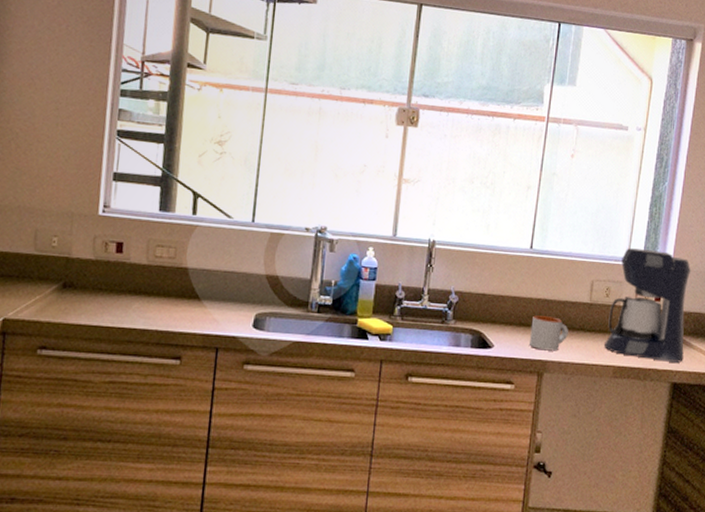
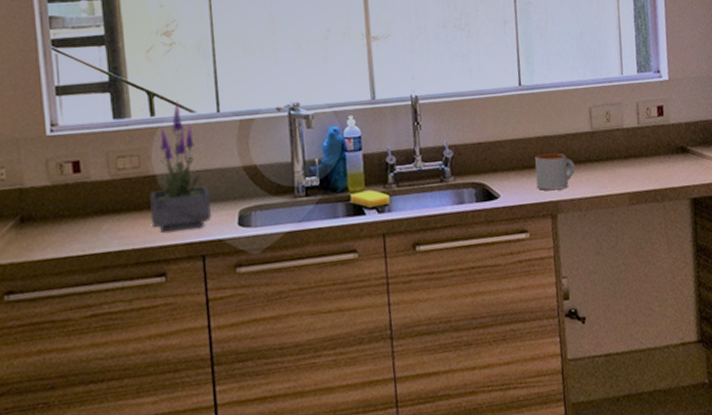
potted plant: none [176,205,232,323] -> present [149,101,211,233]
coffee maker: present [603,248,691,363] -> none [613,63,699,180]

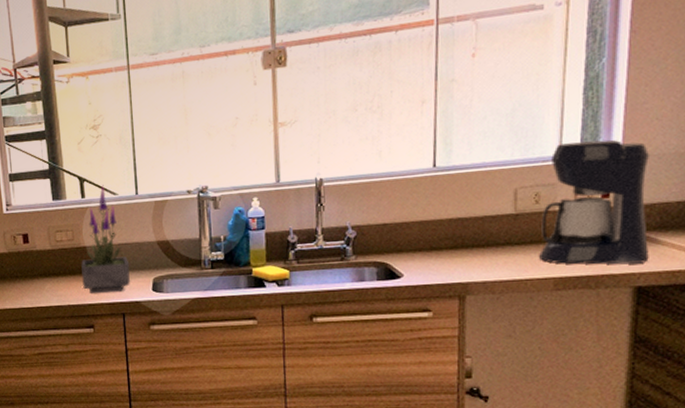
mug: present [534,153,575,191] -> none [444,235,491,273]
coffee maker: none [613,63,699,180] -> present [538,139,650,265]

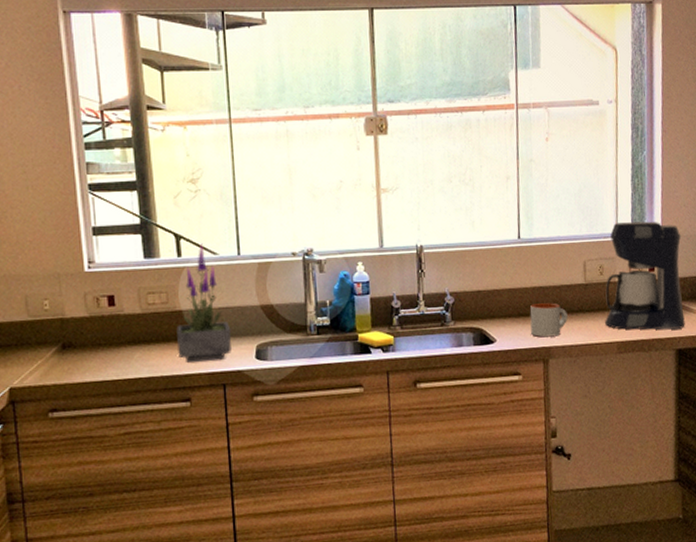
mug: none [444,235,491,273] -> present [530,303,568,338]

